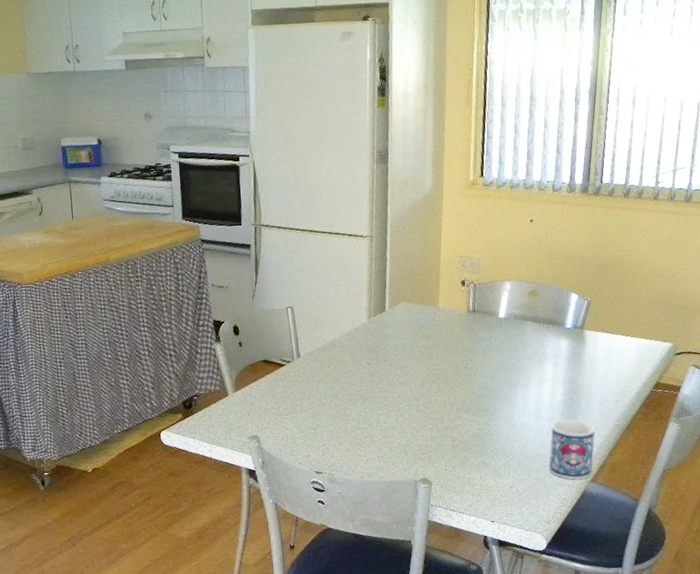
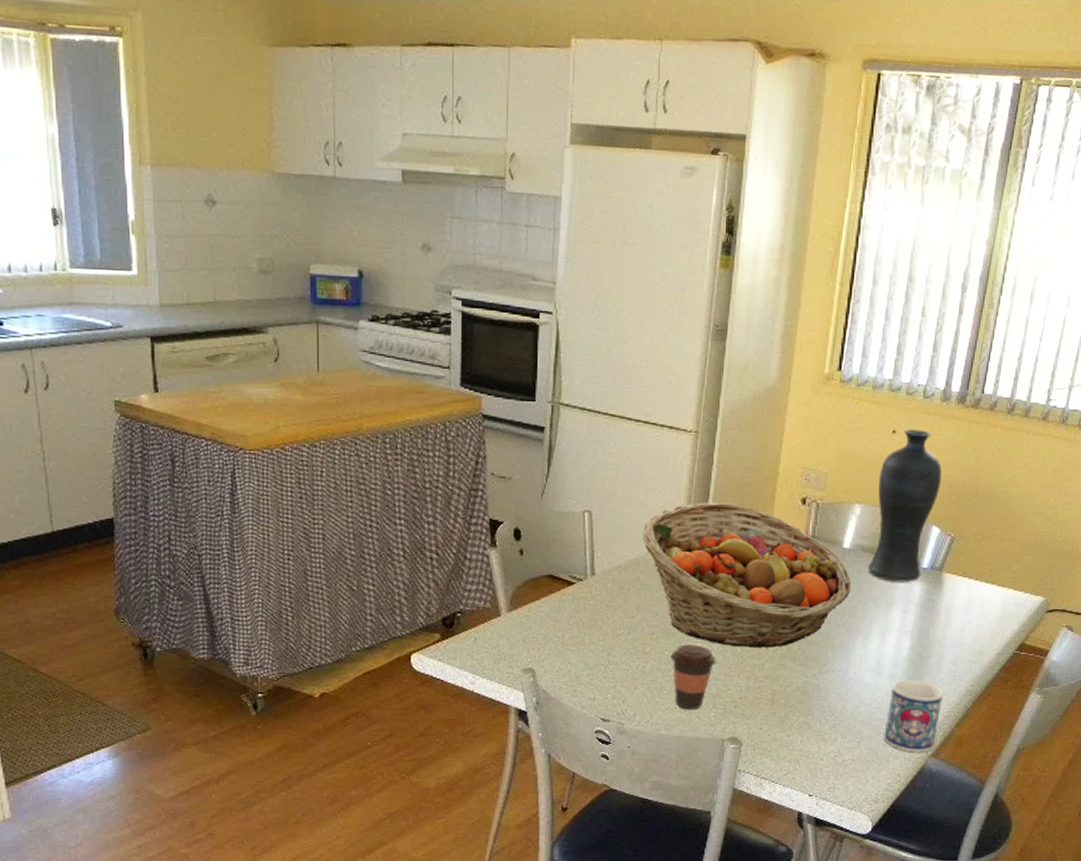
fruit basket: none [335,290,509,405] -> present [642,502,851,648]
coffee cup: none [367,406,404,459] -> present [670,644,716,710]
vase: none [521,217,575,341] -> present [868,429,942,582]

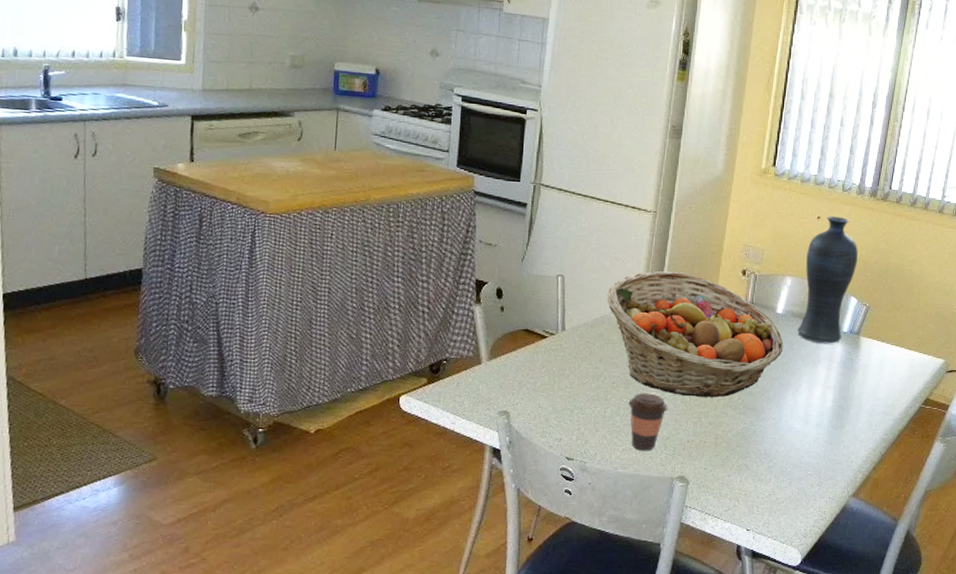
mug: present [884,680,944,752] -> none [811,428,862,492]

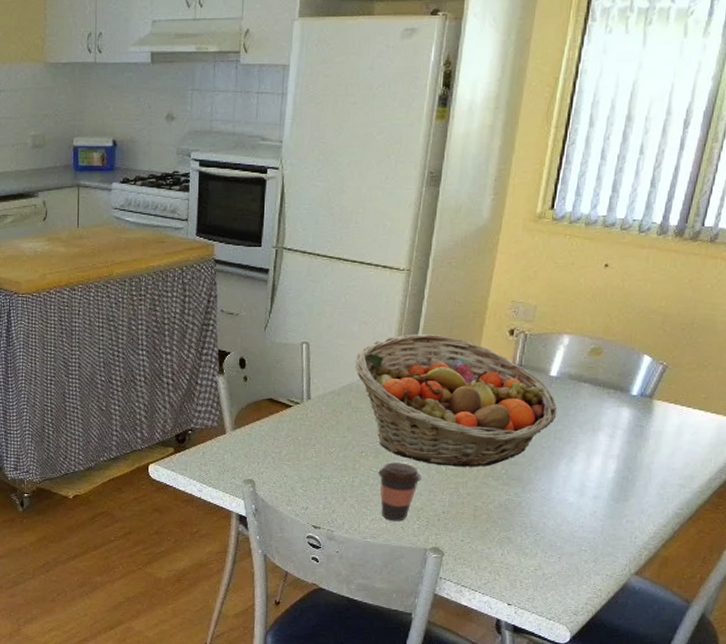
vase: present [797,216,858,344] -> none [575,263,656,409]

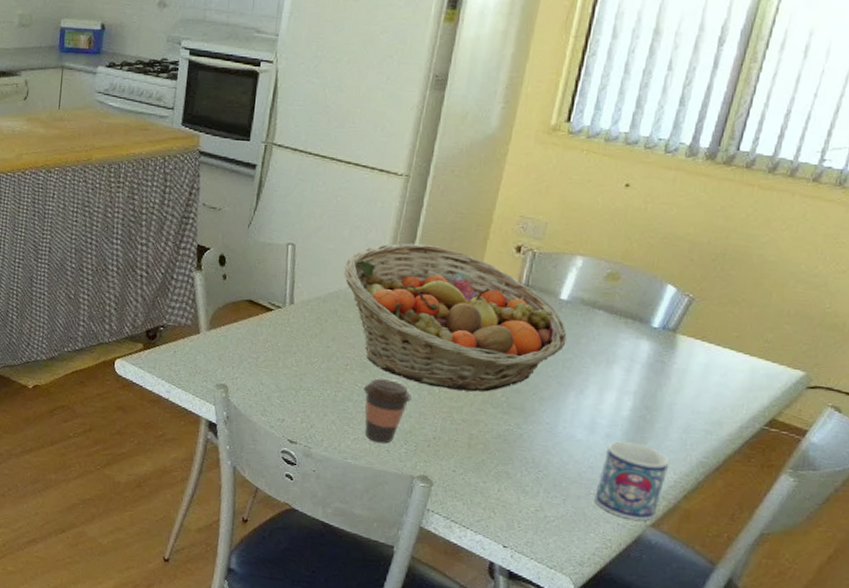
mug: none [586,501,650,570] -> present [594,441,670,521]

